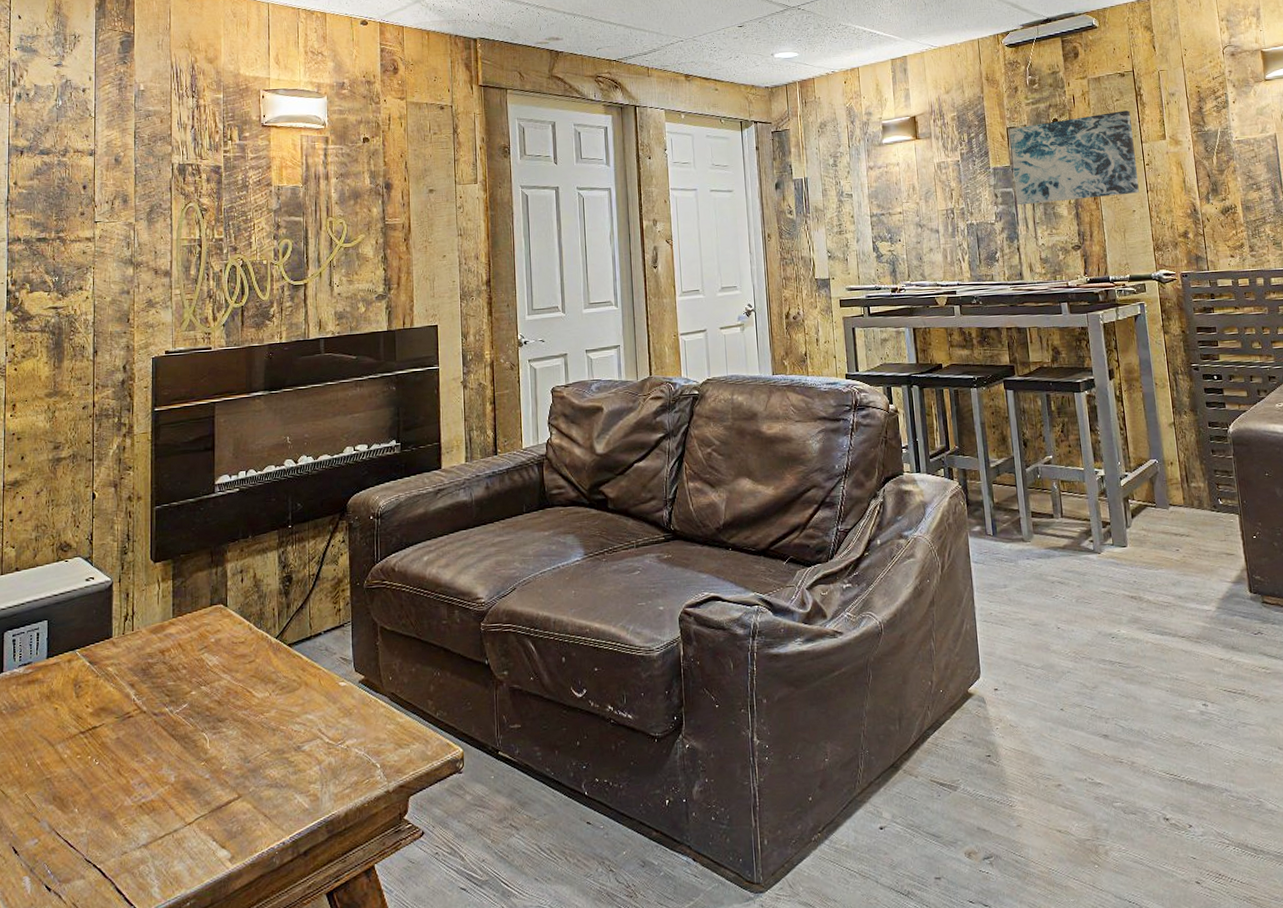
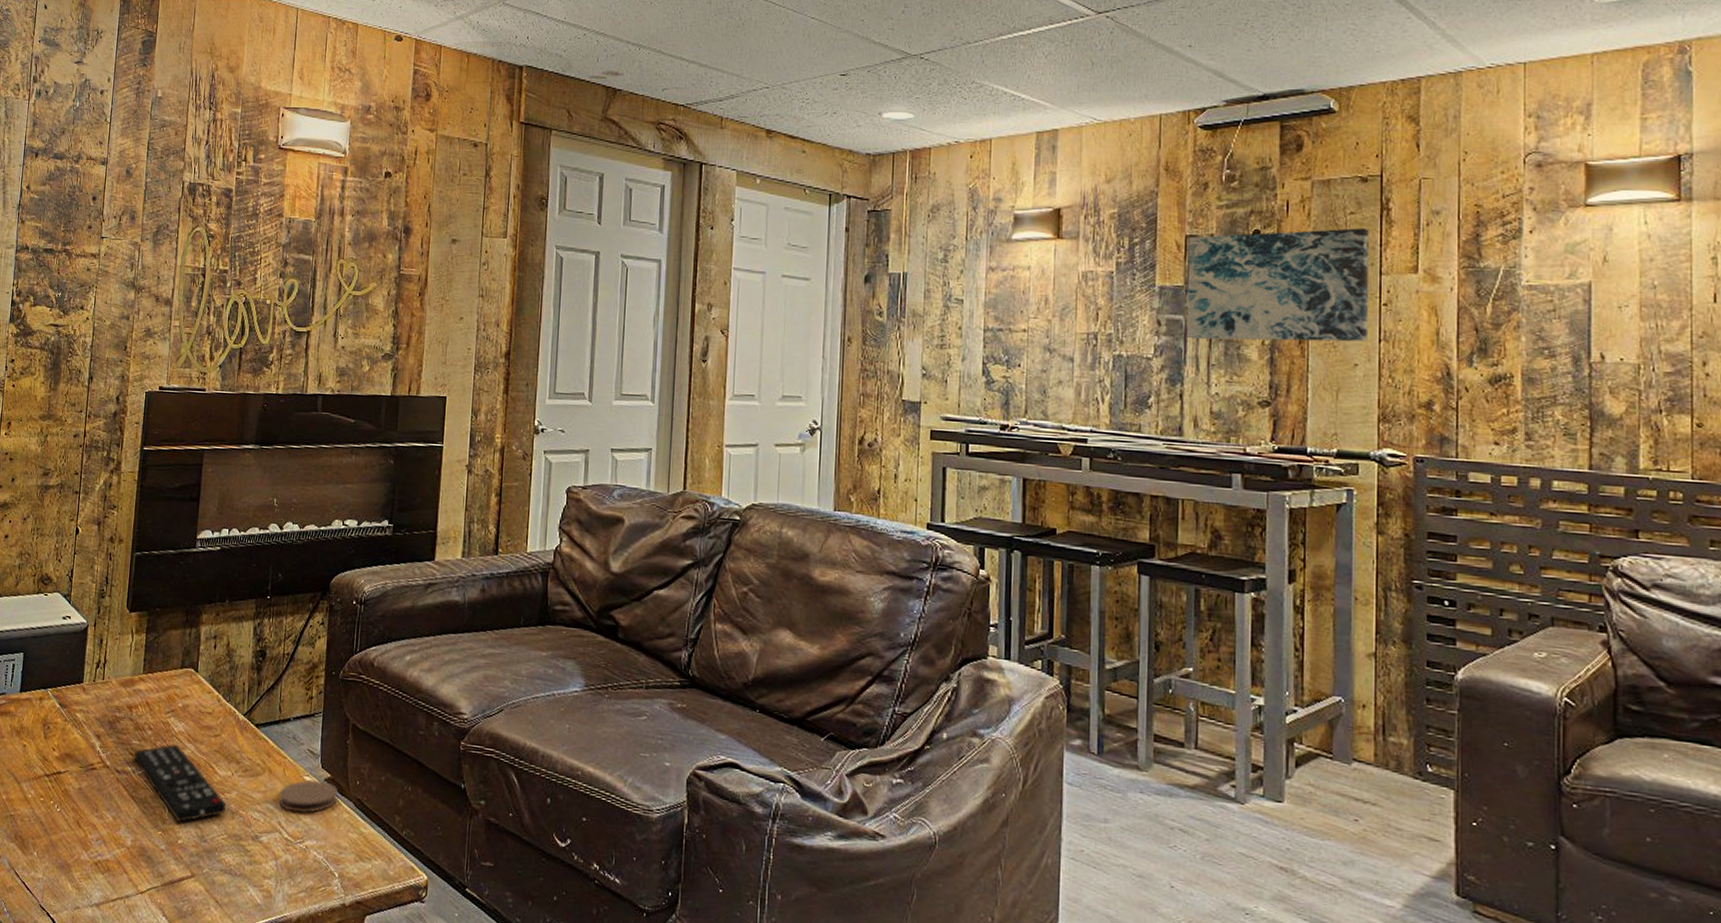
remote control: none [171,677,266,750] -> present [134,743,226,823]
coaster: none [317,683,374,717] -> present [278,780,338,814]

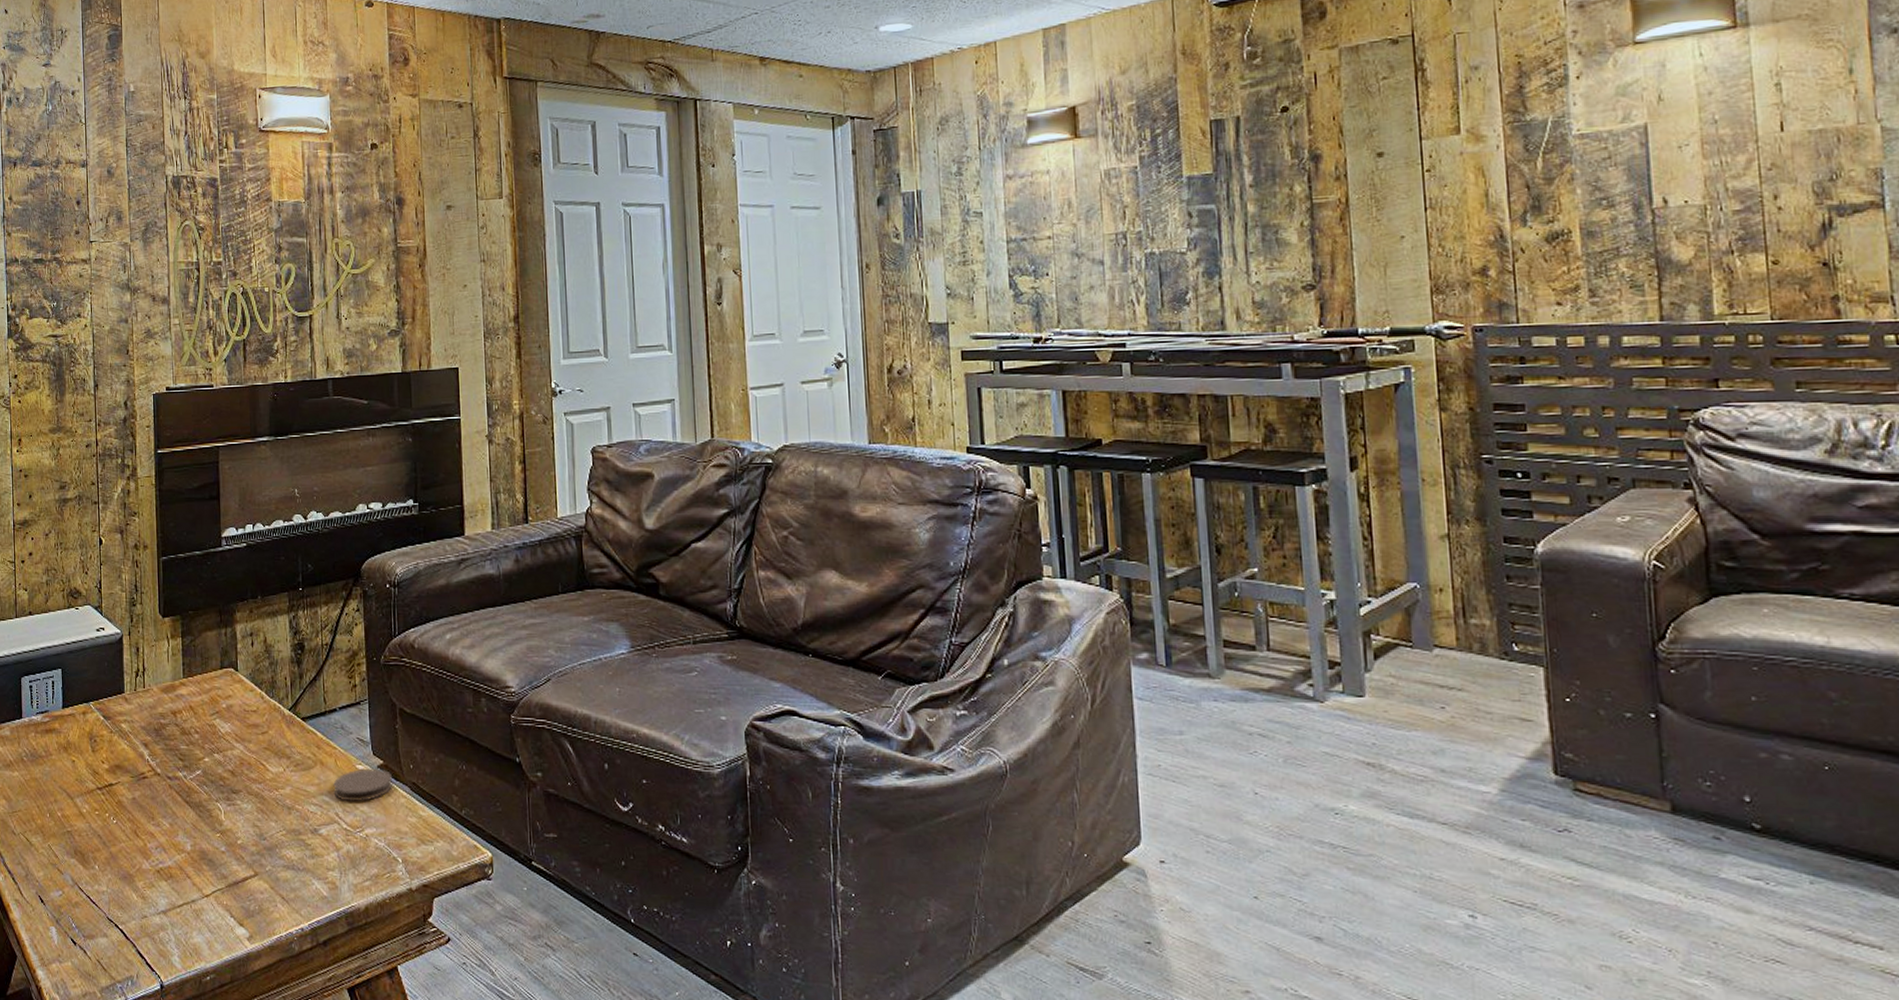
remote control: present [134,743,226,823] -> none [184,745,281,823]
wall art: present [1186,228,1369,342] -> none [1213,93,1412,228]

